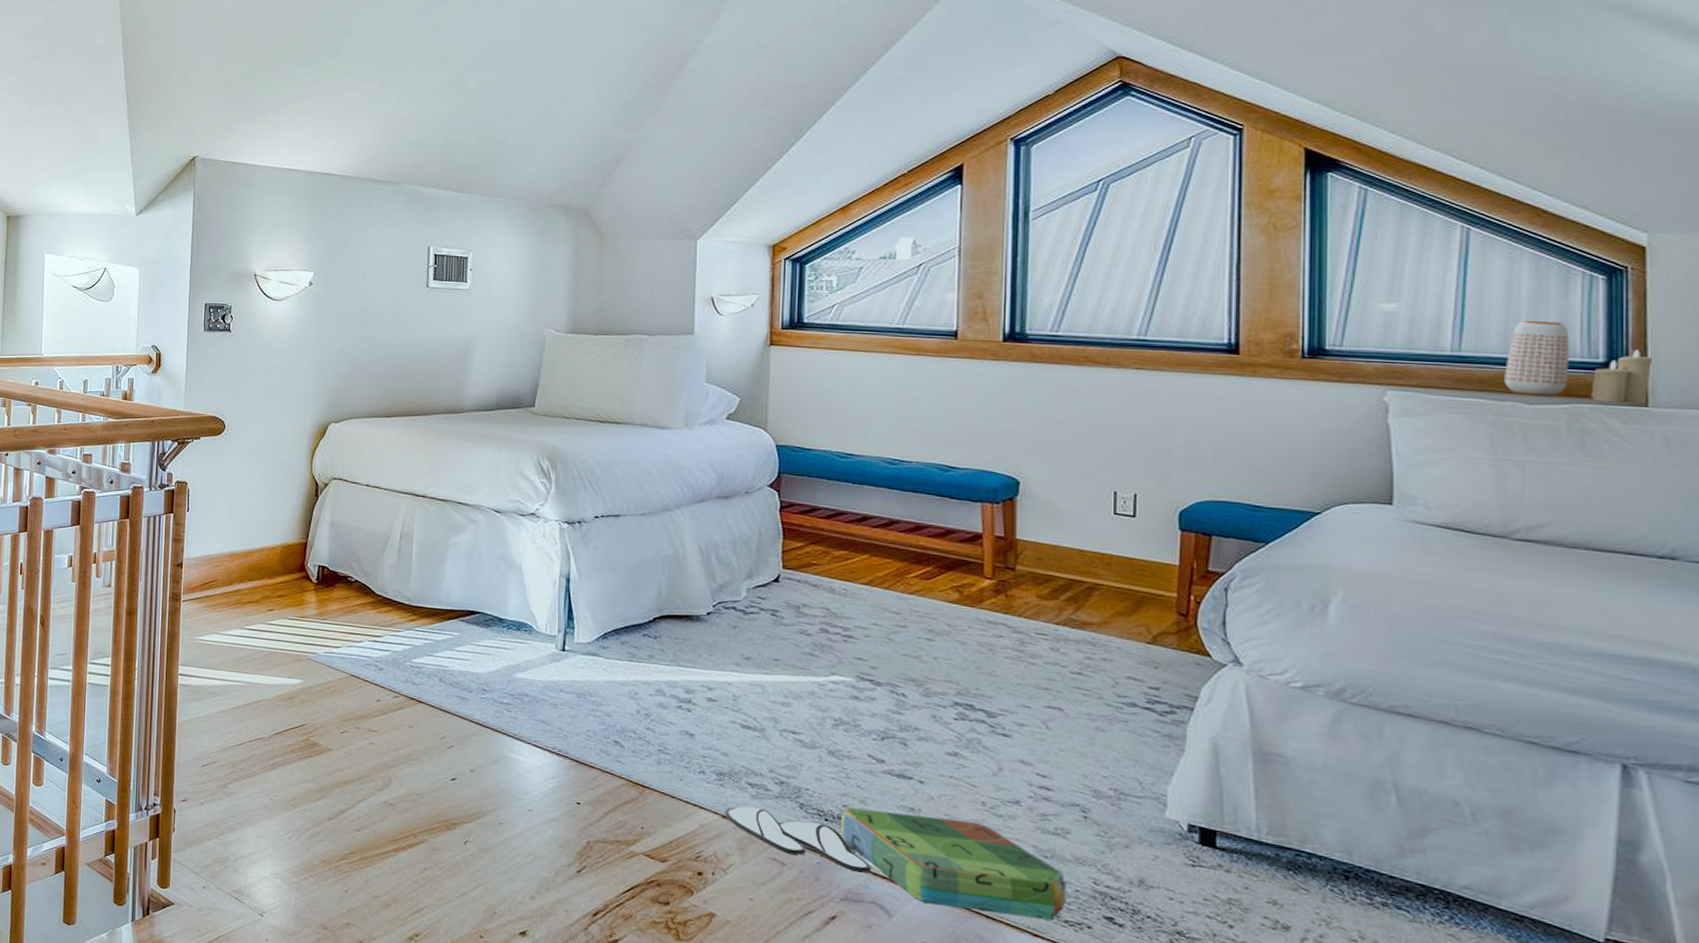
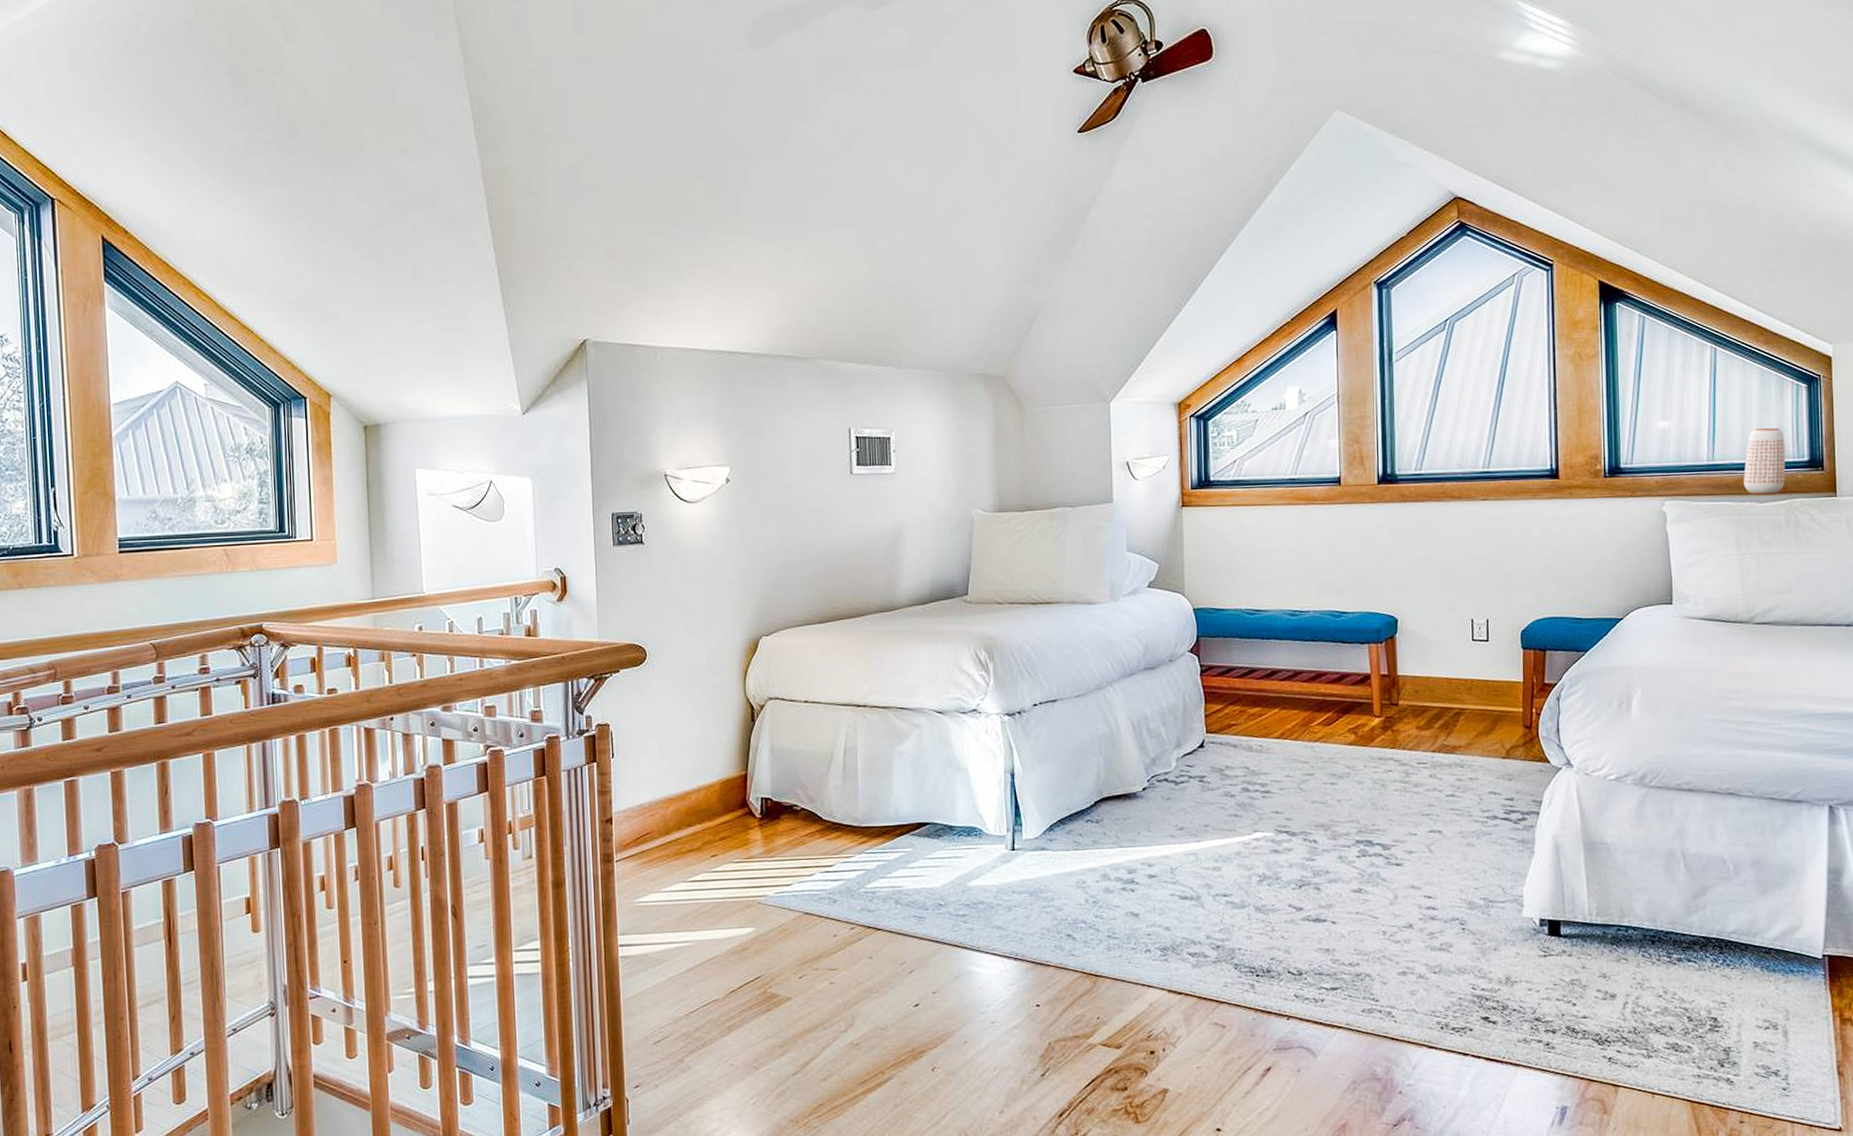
slippers: present [725,806,872,873] -> none [1171,975,1298,1021]
board game: present [841,807,1067,920] -> none [1270,951,1453,1038]
candle: present [1591,349,1652,404] -> none [1800,447,1838,496]

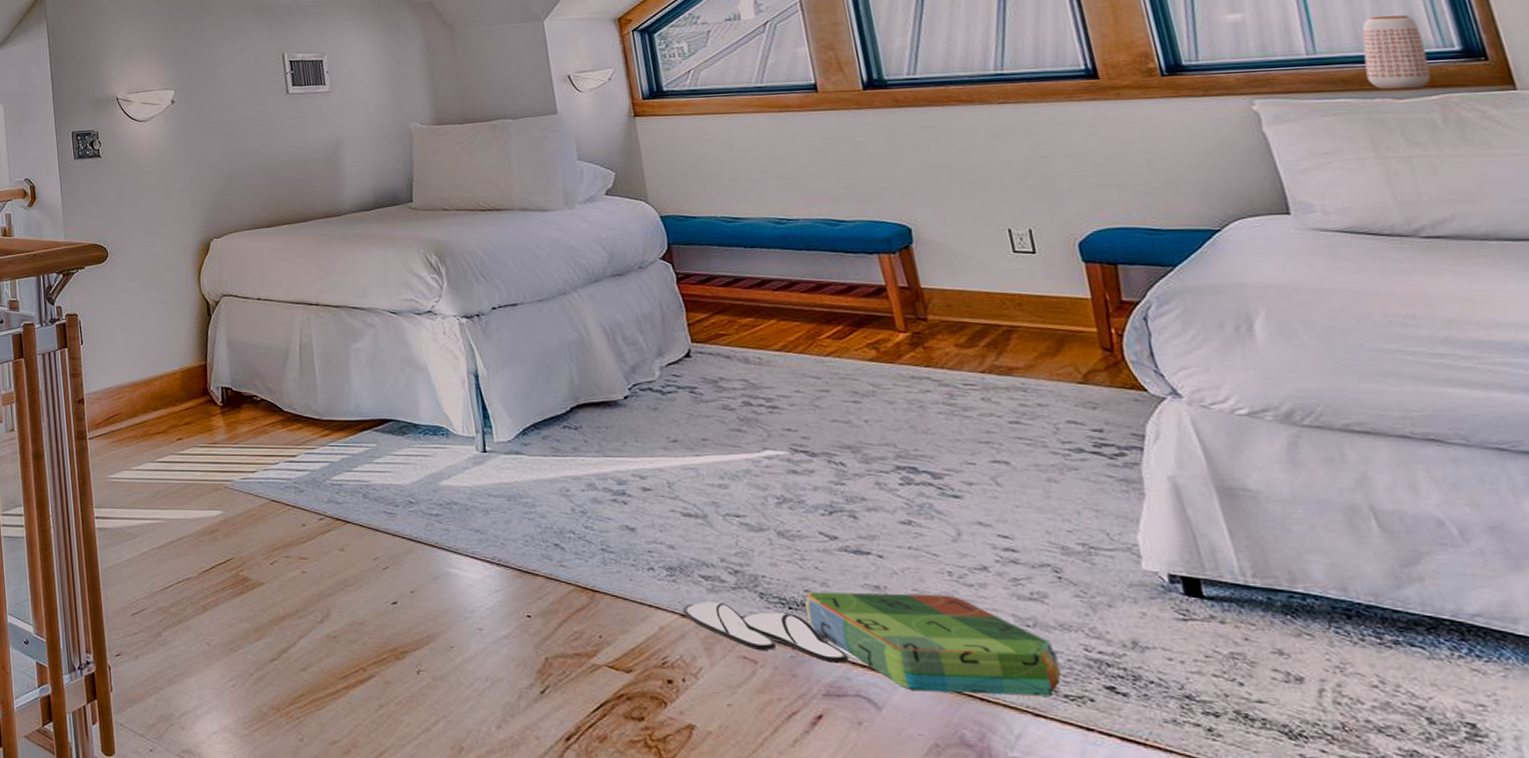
slippers: none [1171,975,1298,1021] -> present [683,601,849,663]
board game: none [1270,951,1453,1038] -> present [805,592,1061,696]

